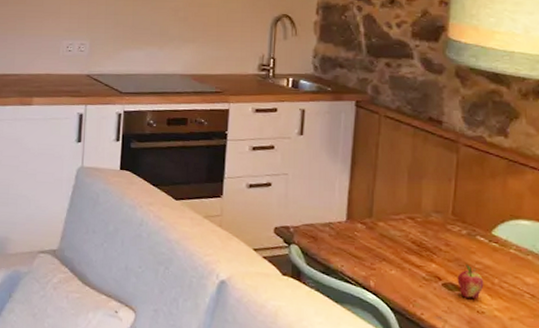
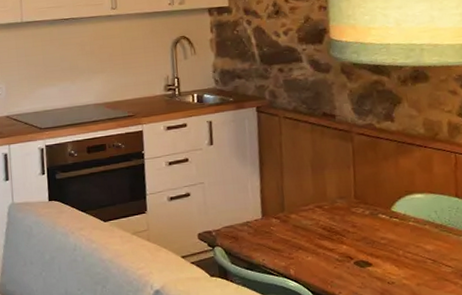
fruit: present [457,264,484,299] -> none [366,241,391,272]

